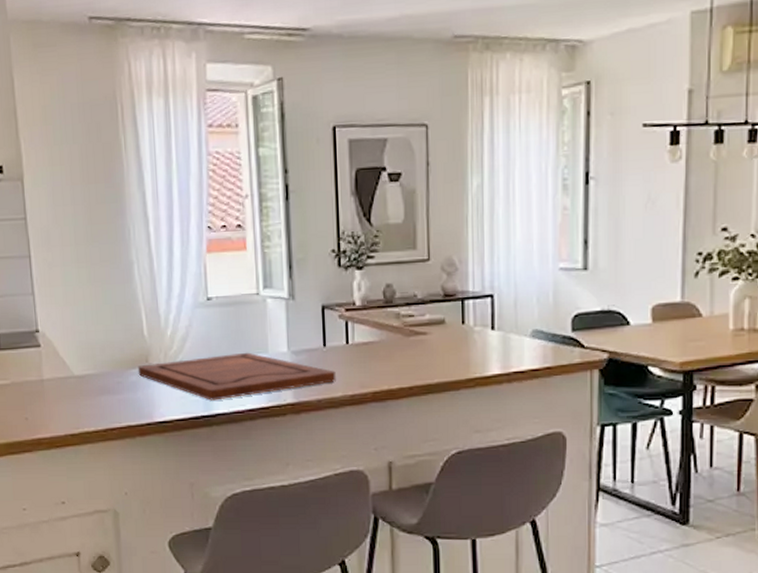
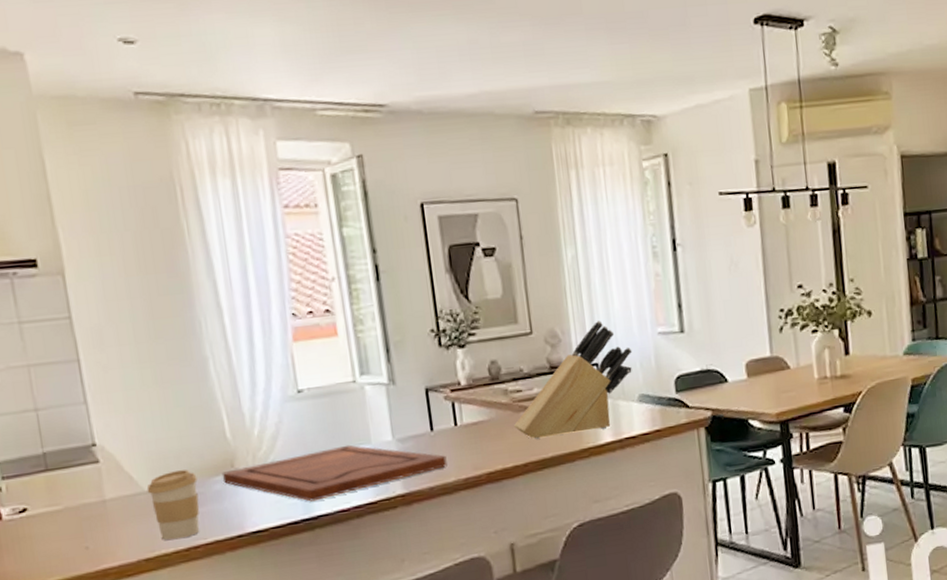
coffee cup: none [76,360,118,421] -> present [146,469,200,541]
knife block: none [403,252,530,364] -> present [514,321,633,439]

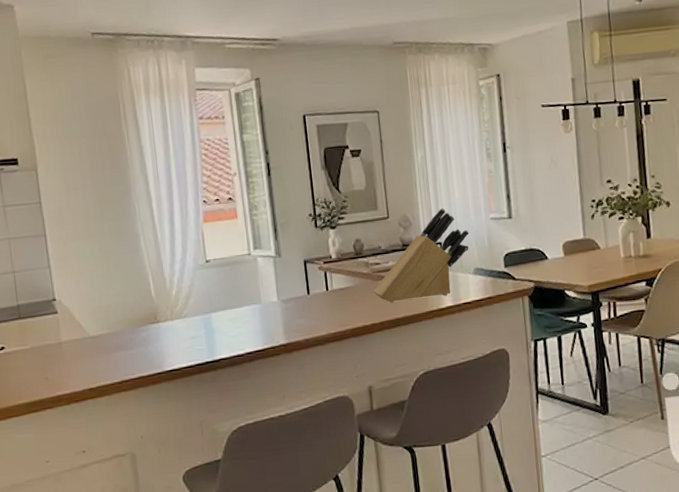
coffee cup: present [146,469,200,541] -> none [91,320,130,375]
cutting board: present [221,444,447,502] -> none [147,304,320,348]

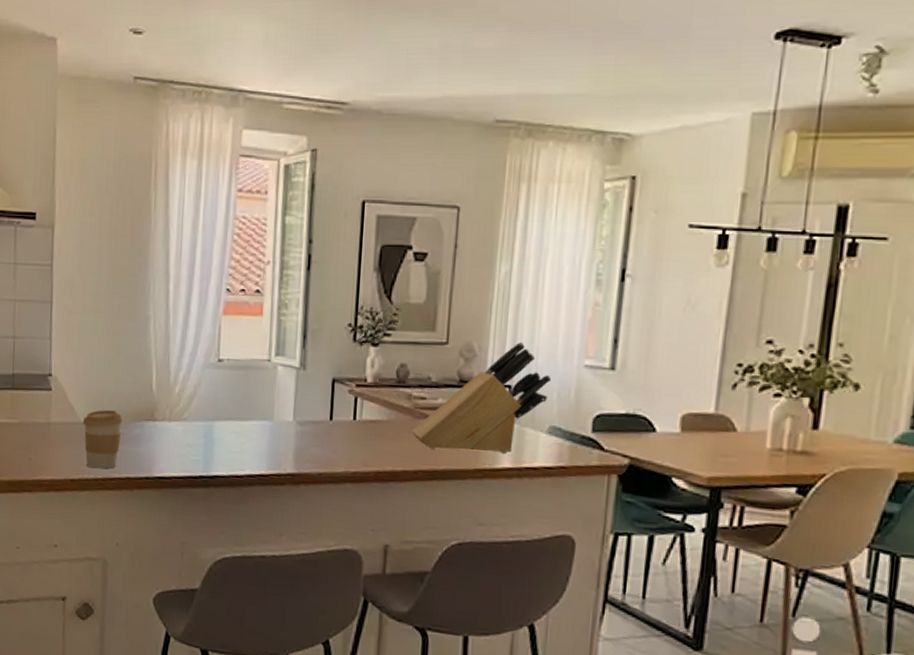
coffee cup: none [91,320,130,375] -> present [82,410,123,469]

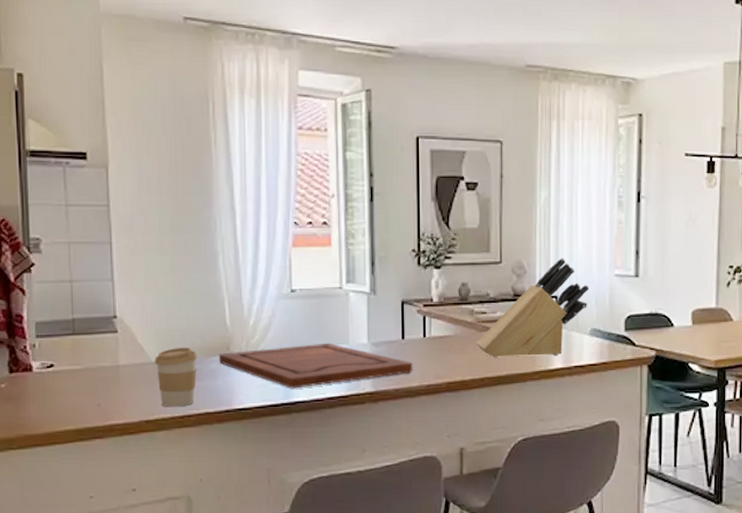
cutting board: none [142,417,340,462] -> present [218,343,413,389]

